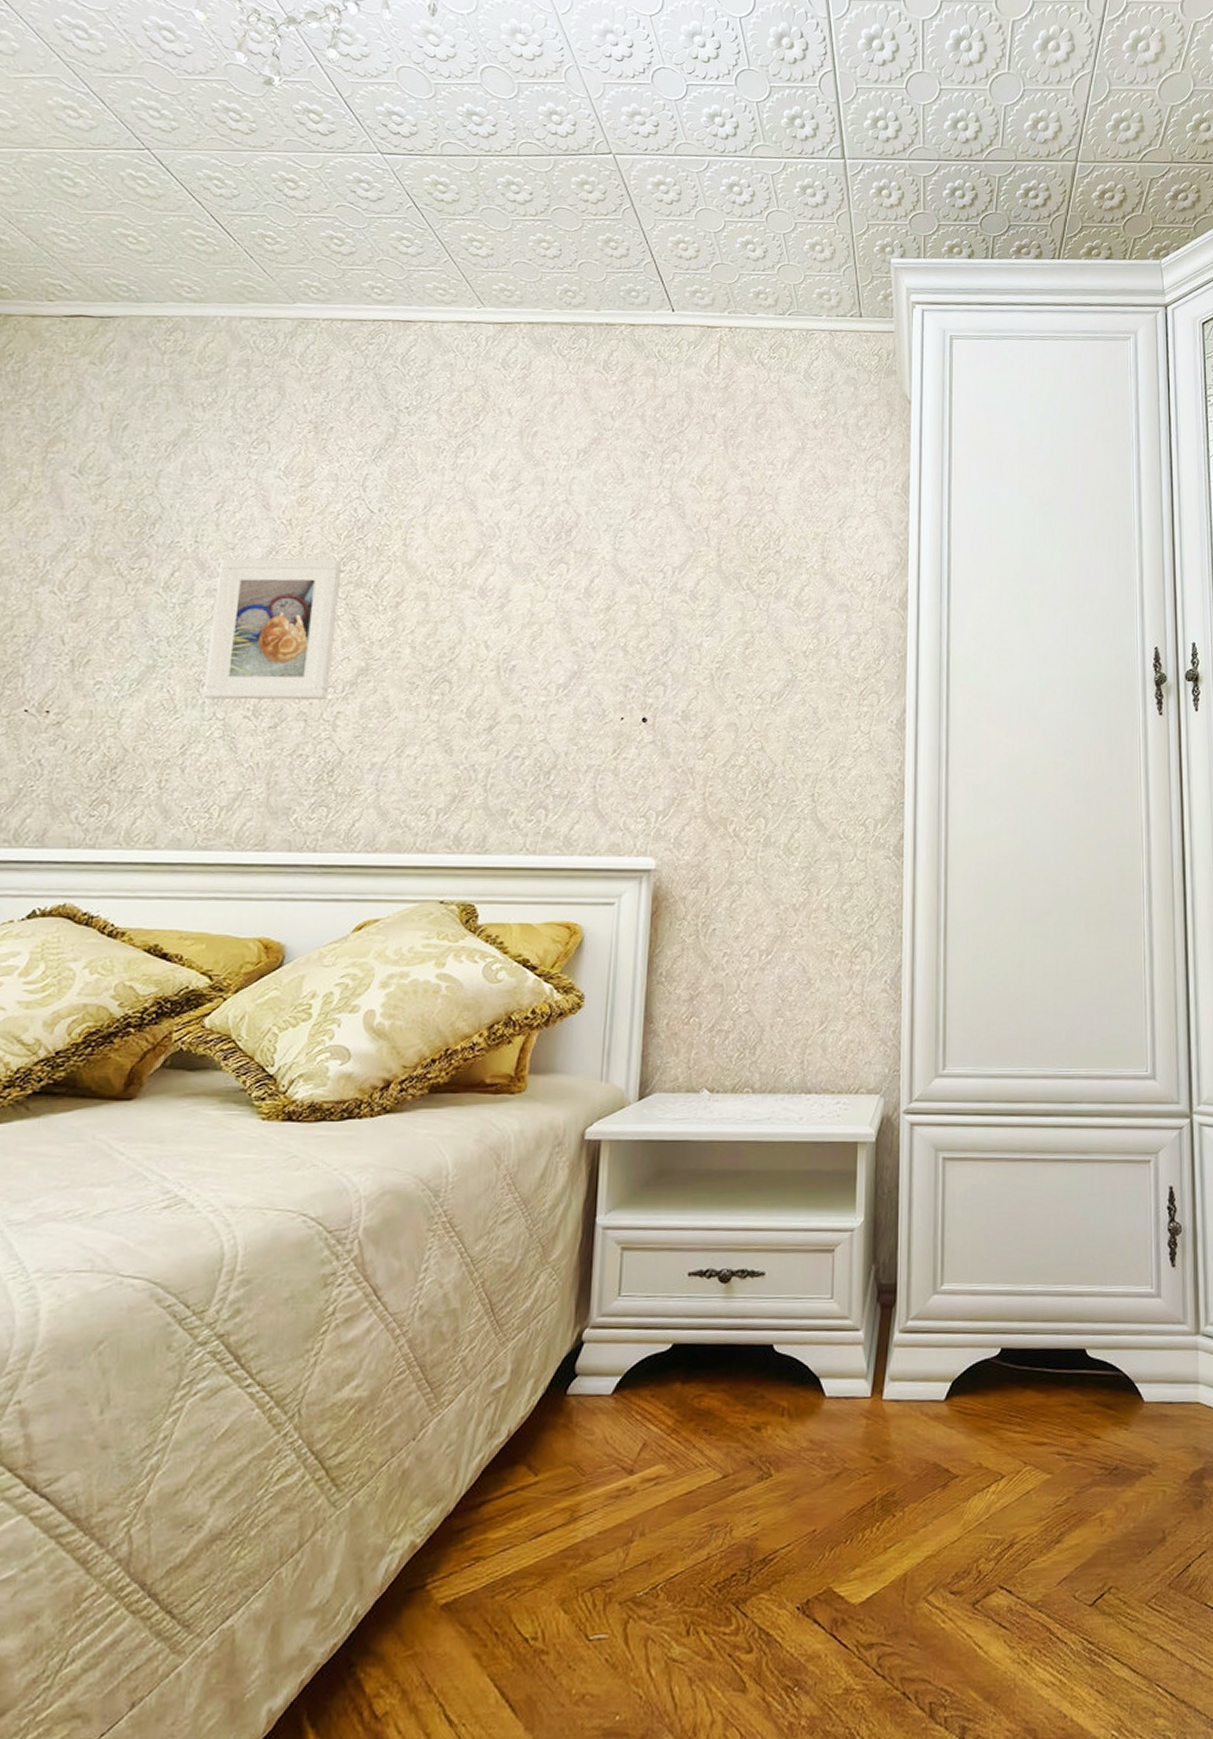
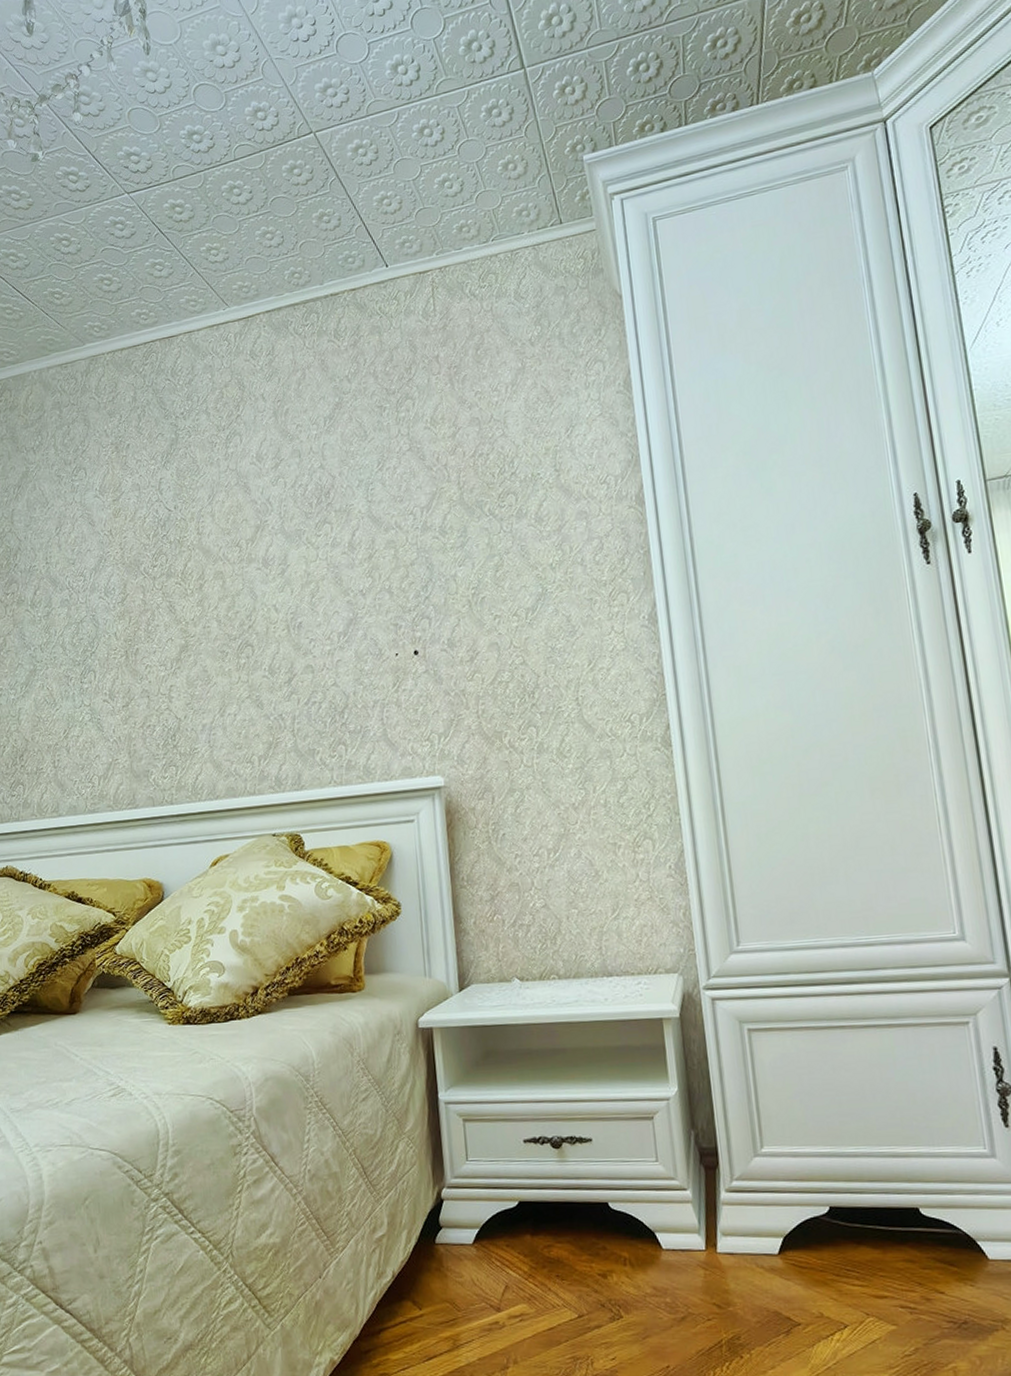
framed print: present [204,558,343,701] -> none [66,557,162,690]

